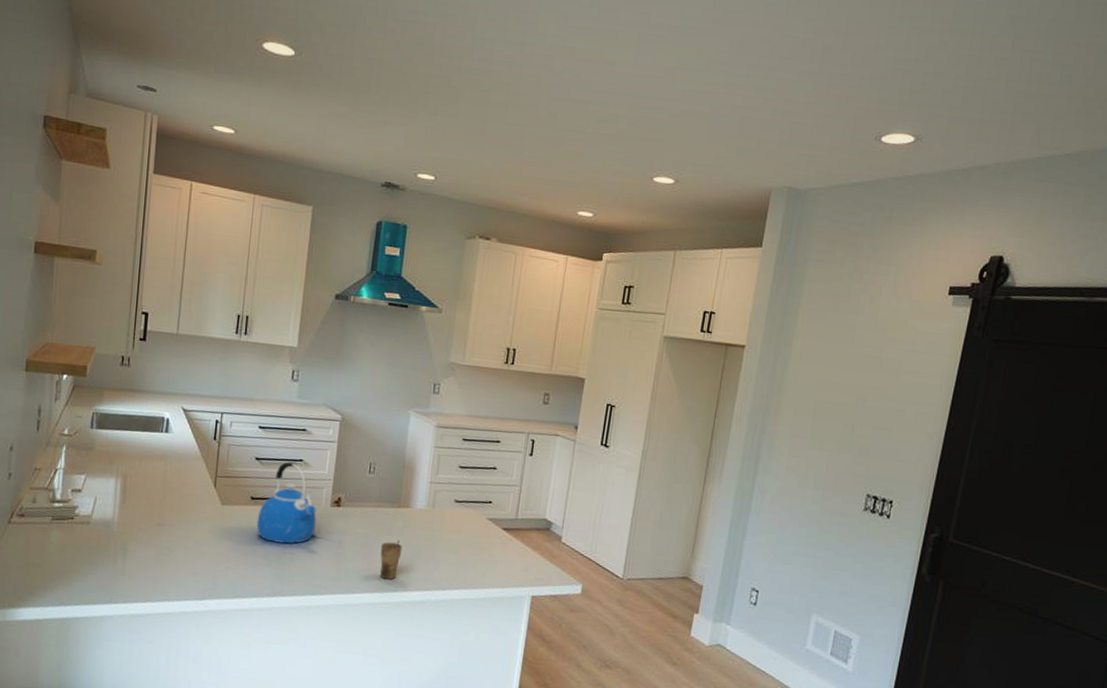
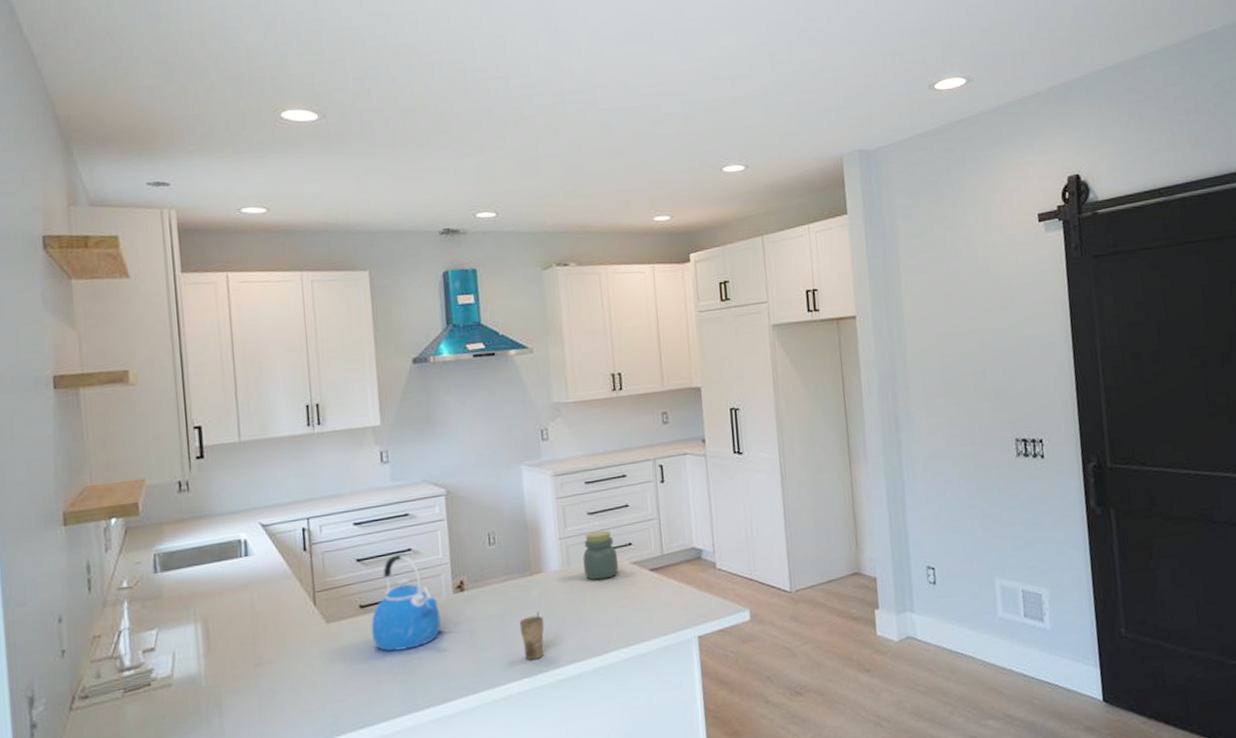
jar: none [445,483,478,527] -> present [582,530,619,581]

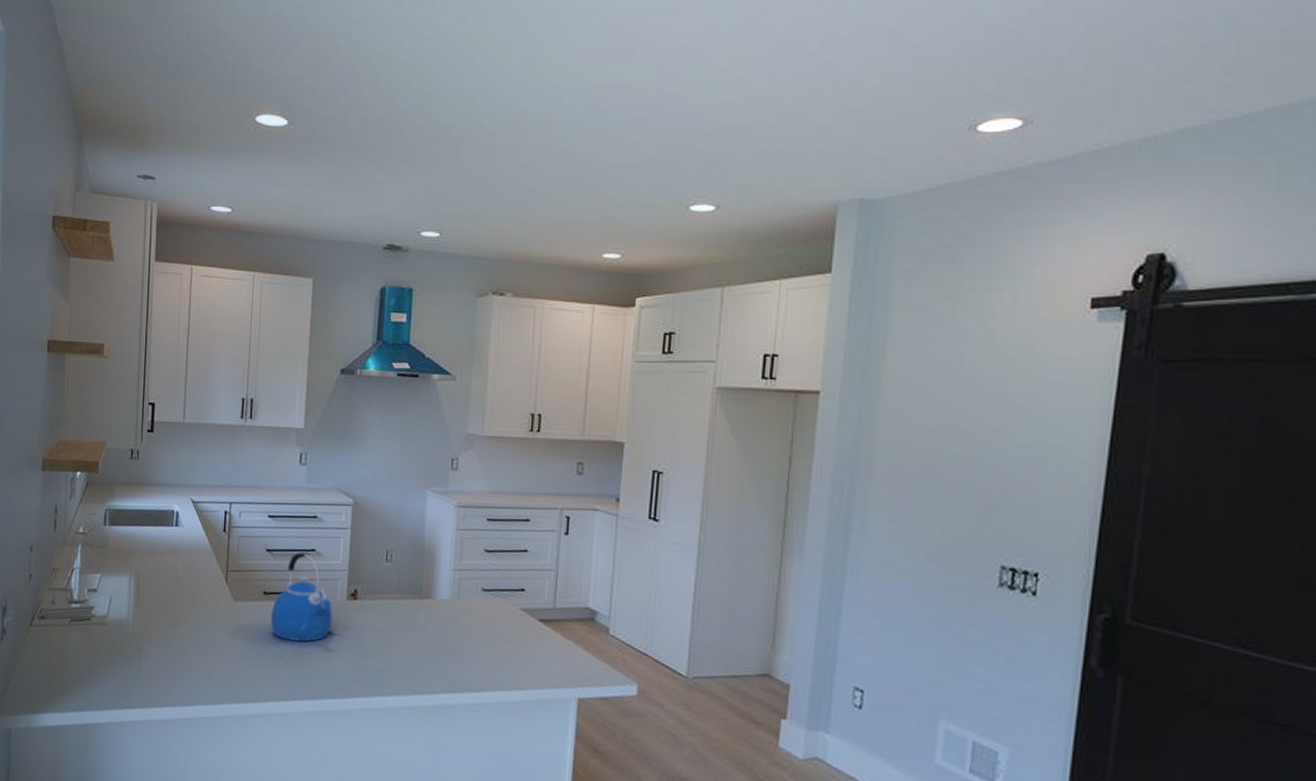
cup: present [519,611,545,660] -> none [403,635,427,680]
jar: present [582,530,619,581] -> none [473,569,509,620]

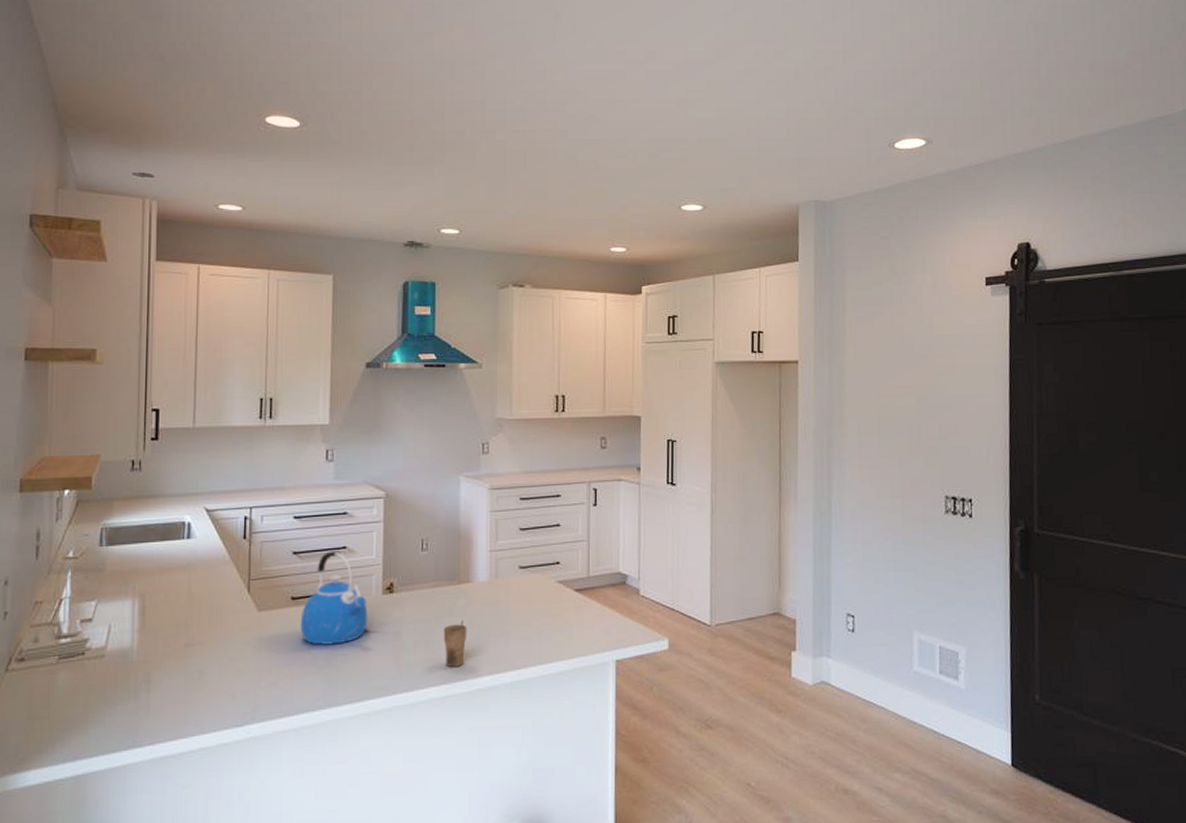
cup: none [403,635,427,680] -> present [443,620,467,667]

